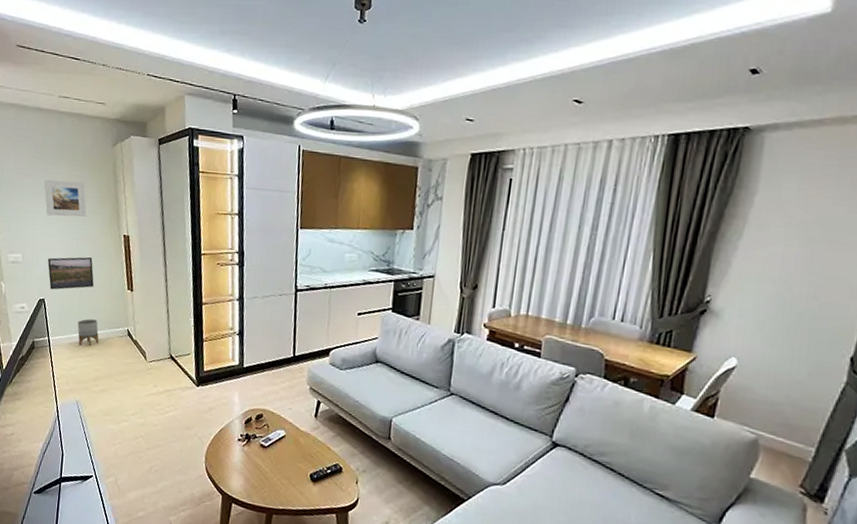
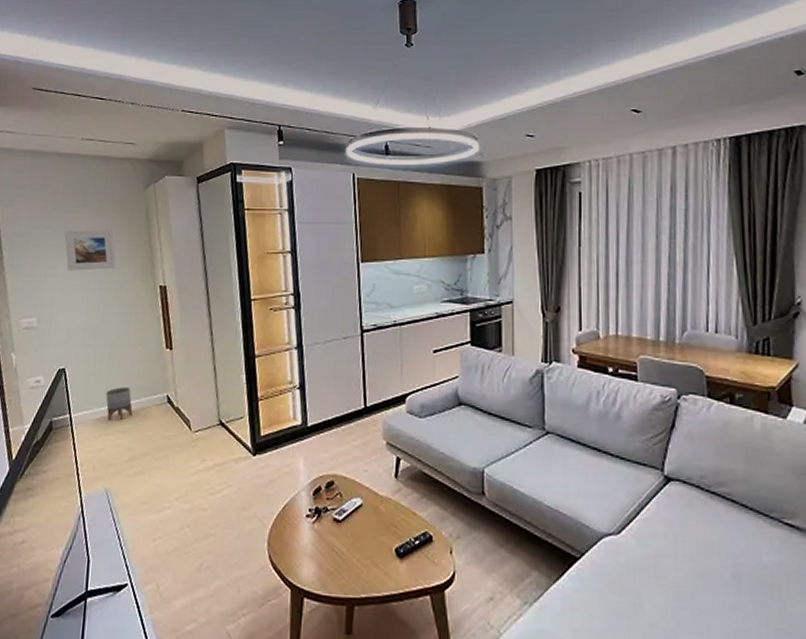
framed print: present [47,256,95,290] -> none [68,314,126,357]

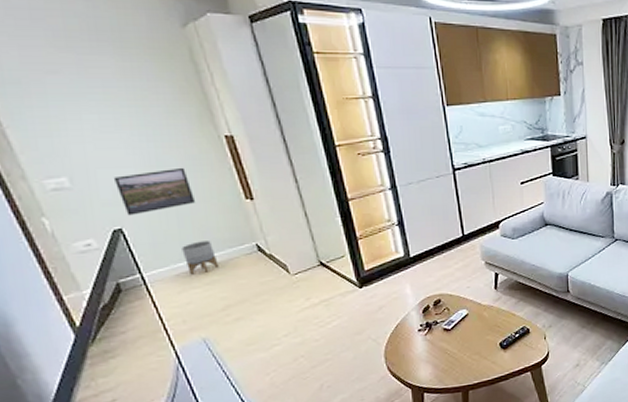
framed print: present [64,230,116,271] -> none [79,75,162,123]
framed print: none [68,314,126,357] -> present [113,167,196,216]

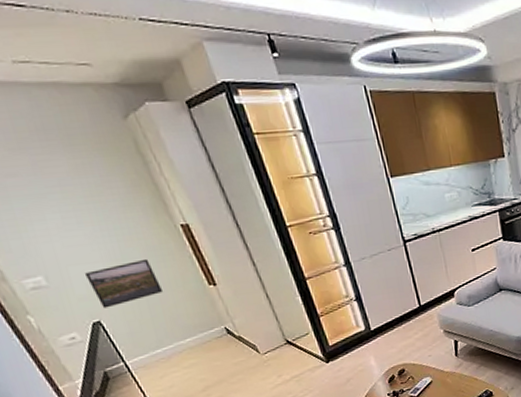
planter: present [181,241,219,275] -> none [157,327,194,360]

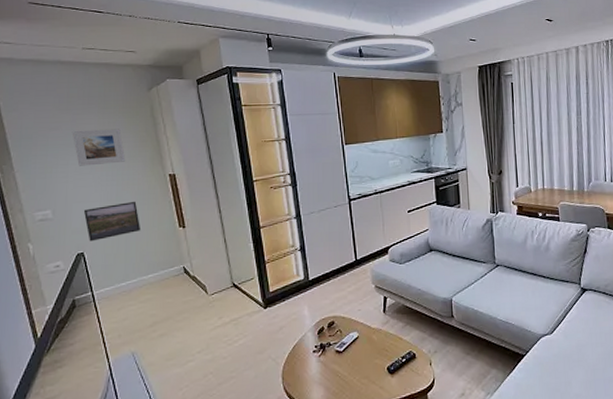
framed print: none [36,171,119,221] -> present [72,129,125,166]

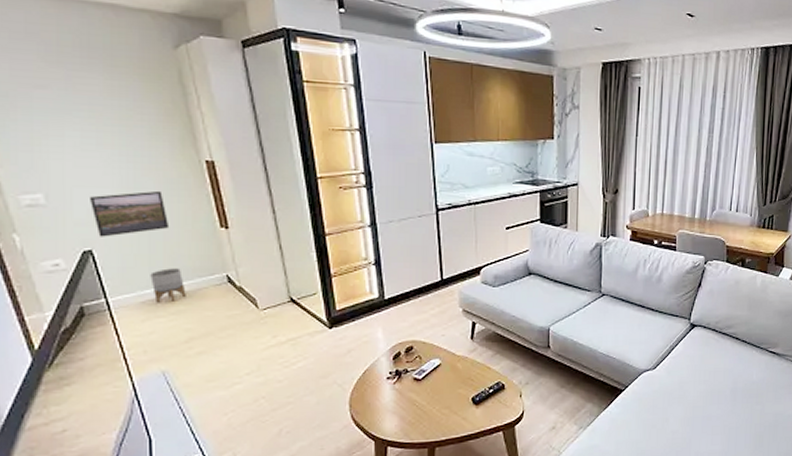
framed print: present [72,129,125,166] -> none [66,92,144,141]
planter: none [125,263,152,294] -> present [150,268,186,303]

